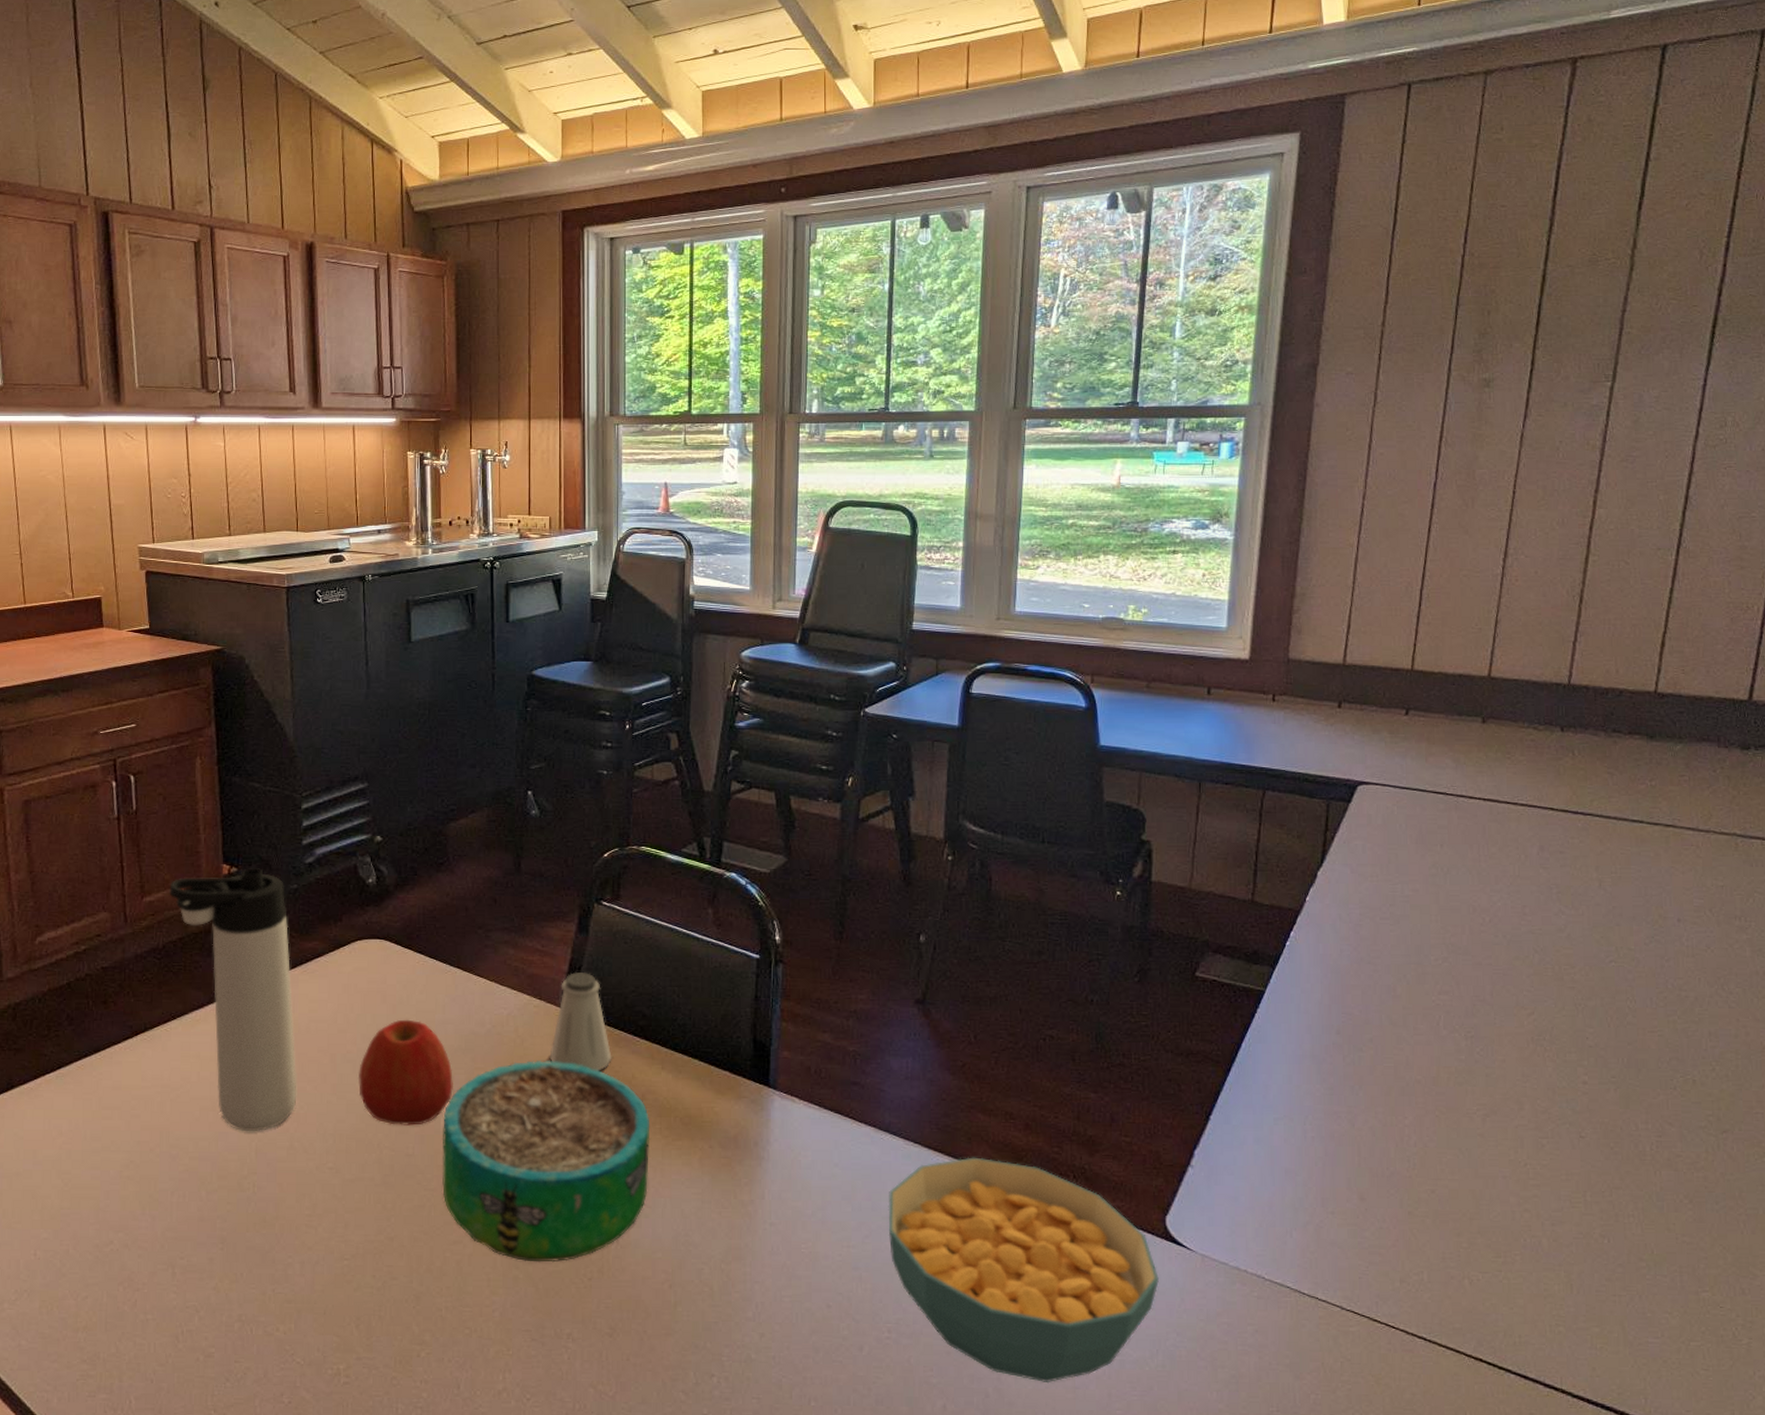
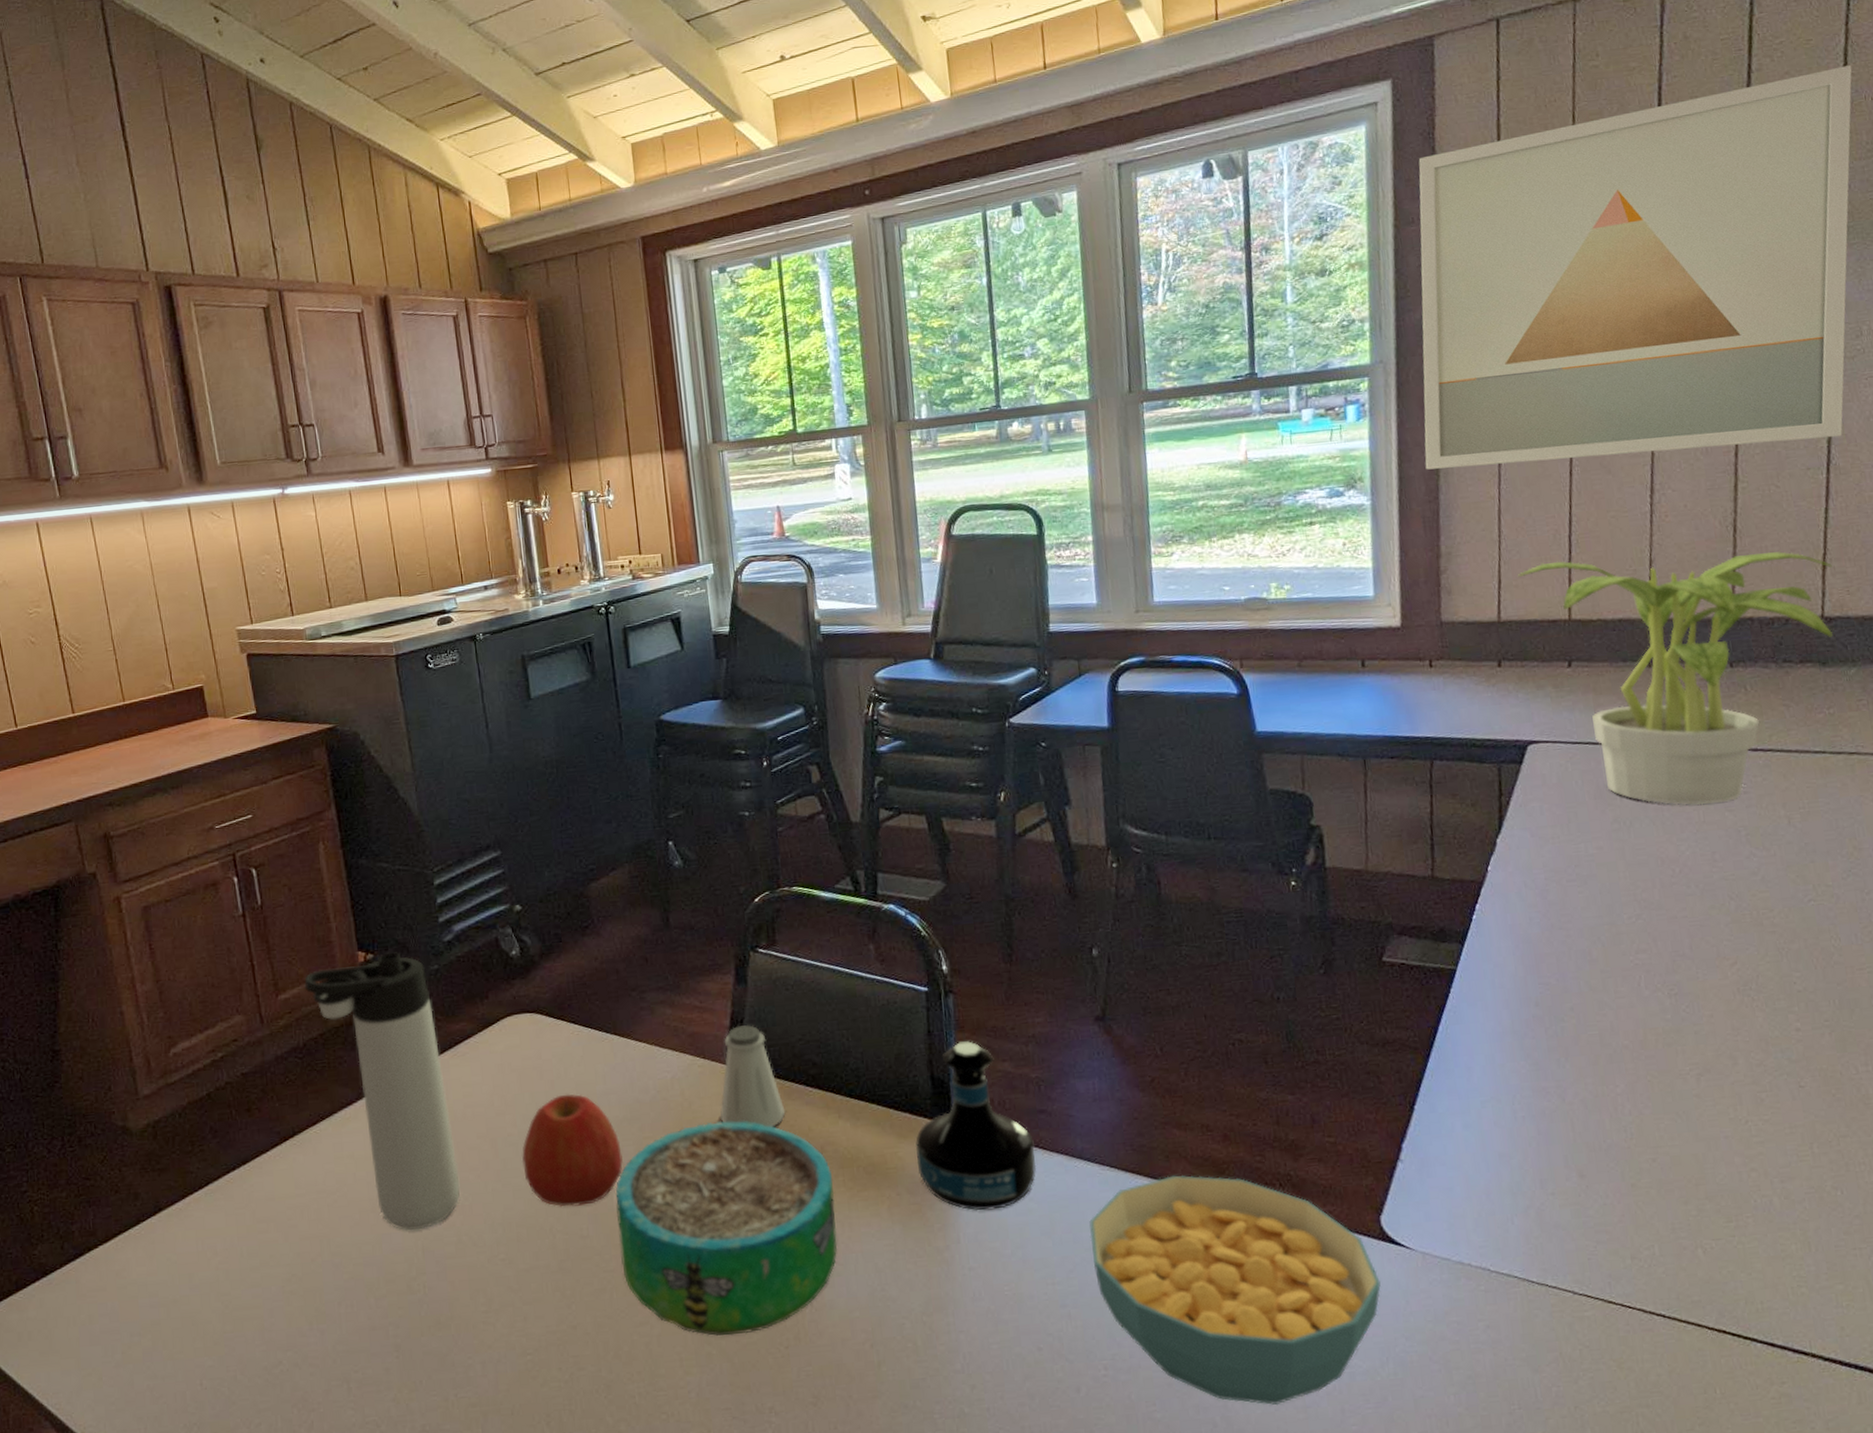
tequila bottle: none [731,1010,845,1171] -> present [915,1041,1037,1211]
wall art: none [1290,164,1748,521] -> present [1418,65,1852,470]
potted plant: none [1366,612,1671,860] -> present [1517,552,1833,805]

